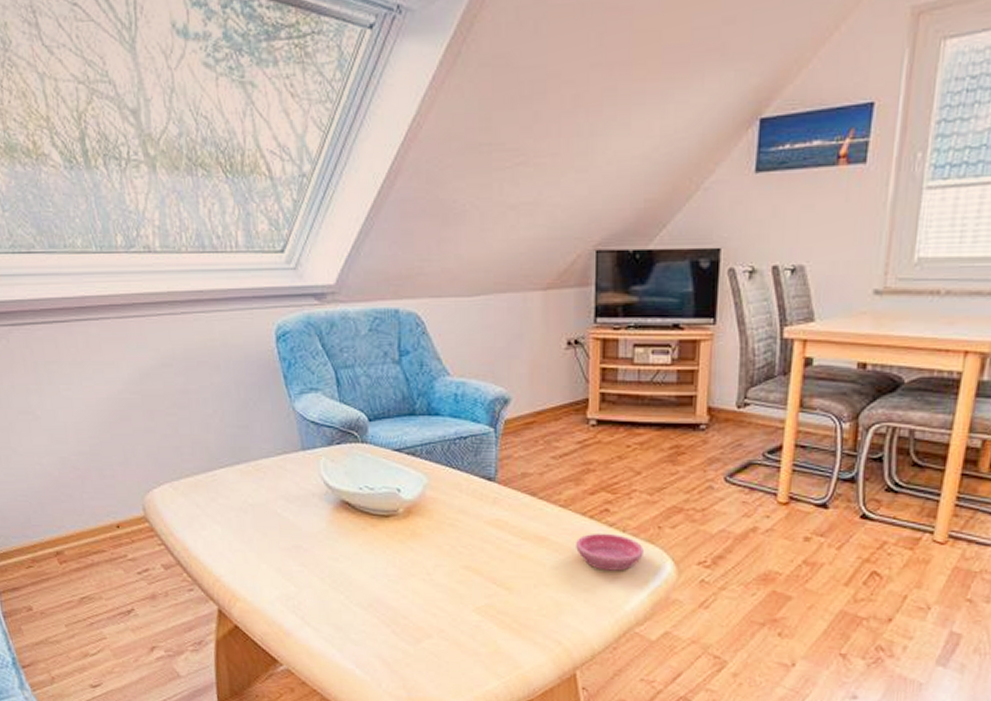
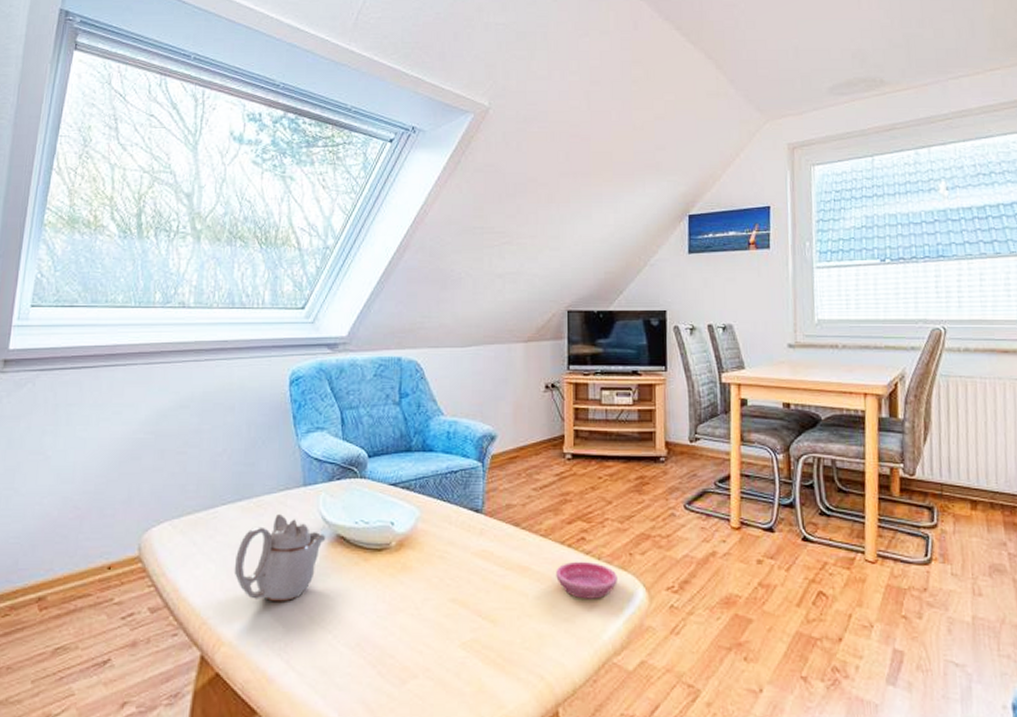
teapot: none [239,478,331,564] -> present [234,514,326,602]

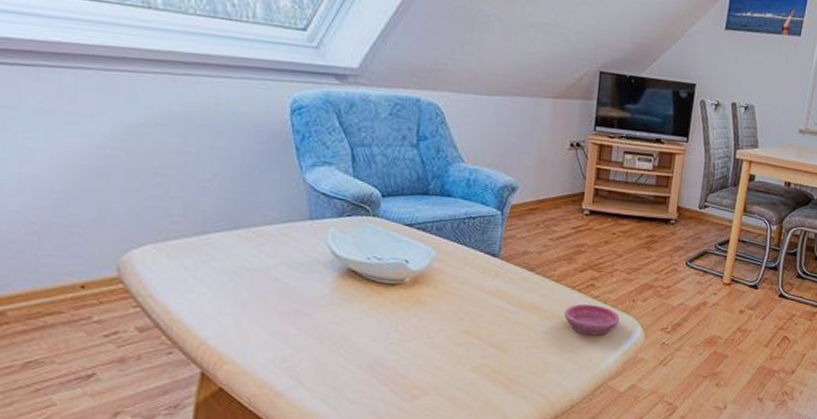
teapot: present [234,514,326,602] -> none [233,245,336,327]

